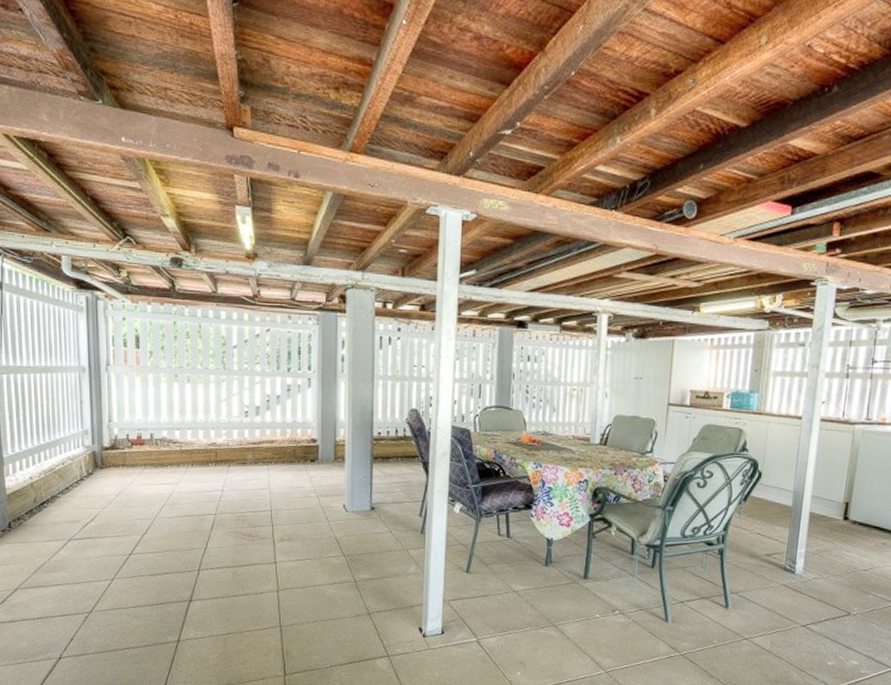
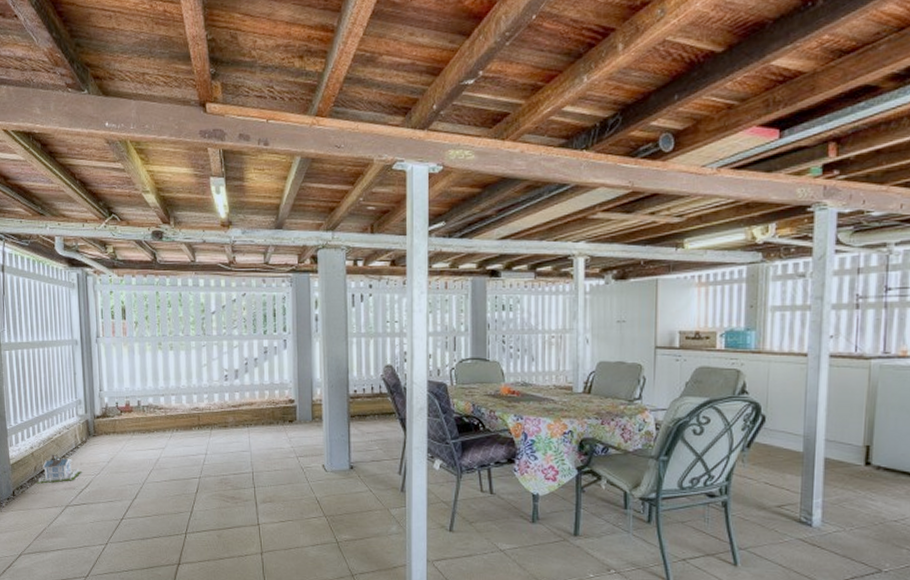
toy house: none [36,485,87,516] -> present [36,454,82,484]

